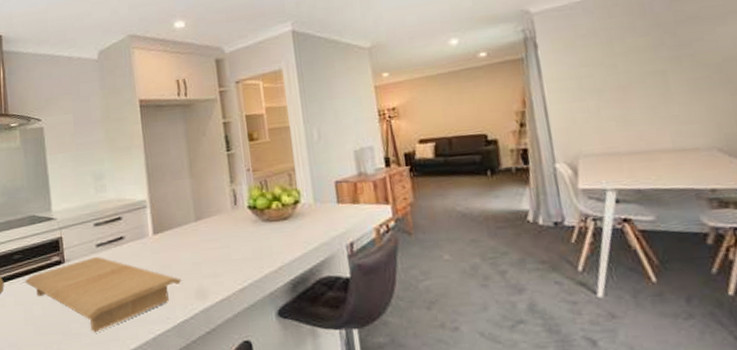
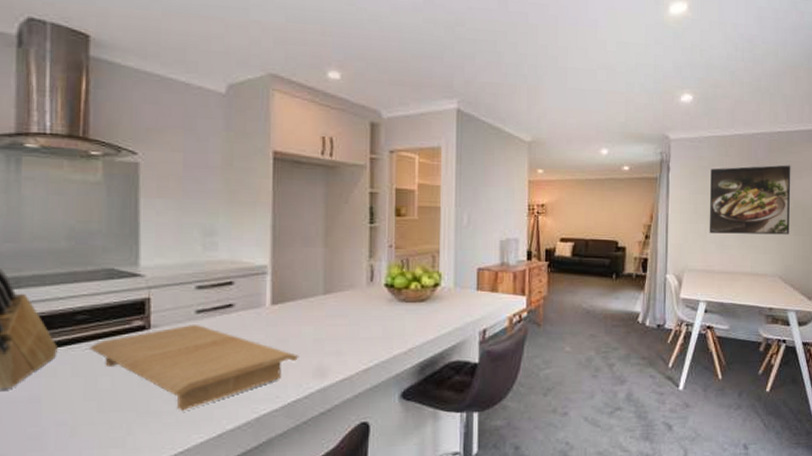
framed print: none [591,11,723,110] -> present [709,165,791,235]

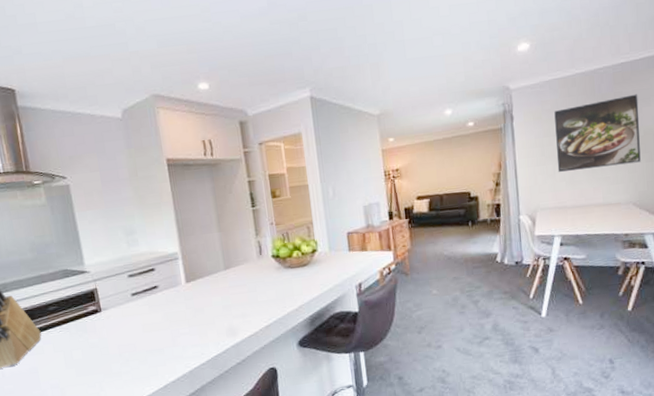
cutting board: present [90,325,299,410] -> none [63,304,214,370]

